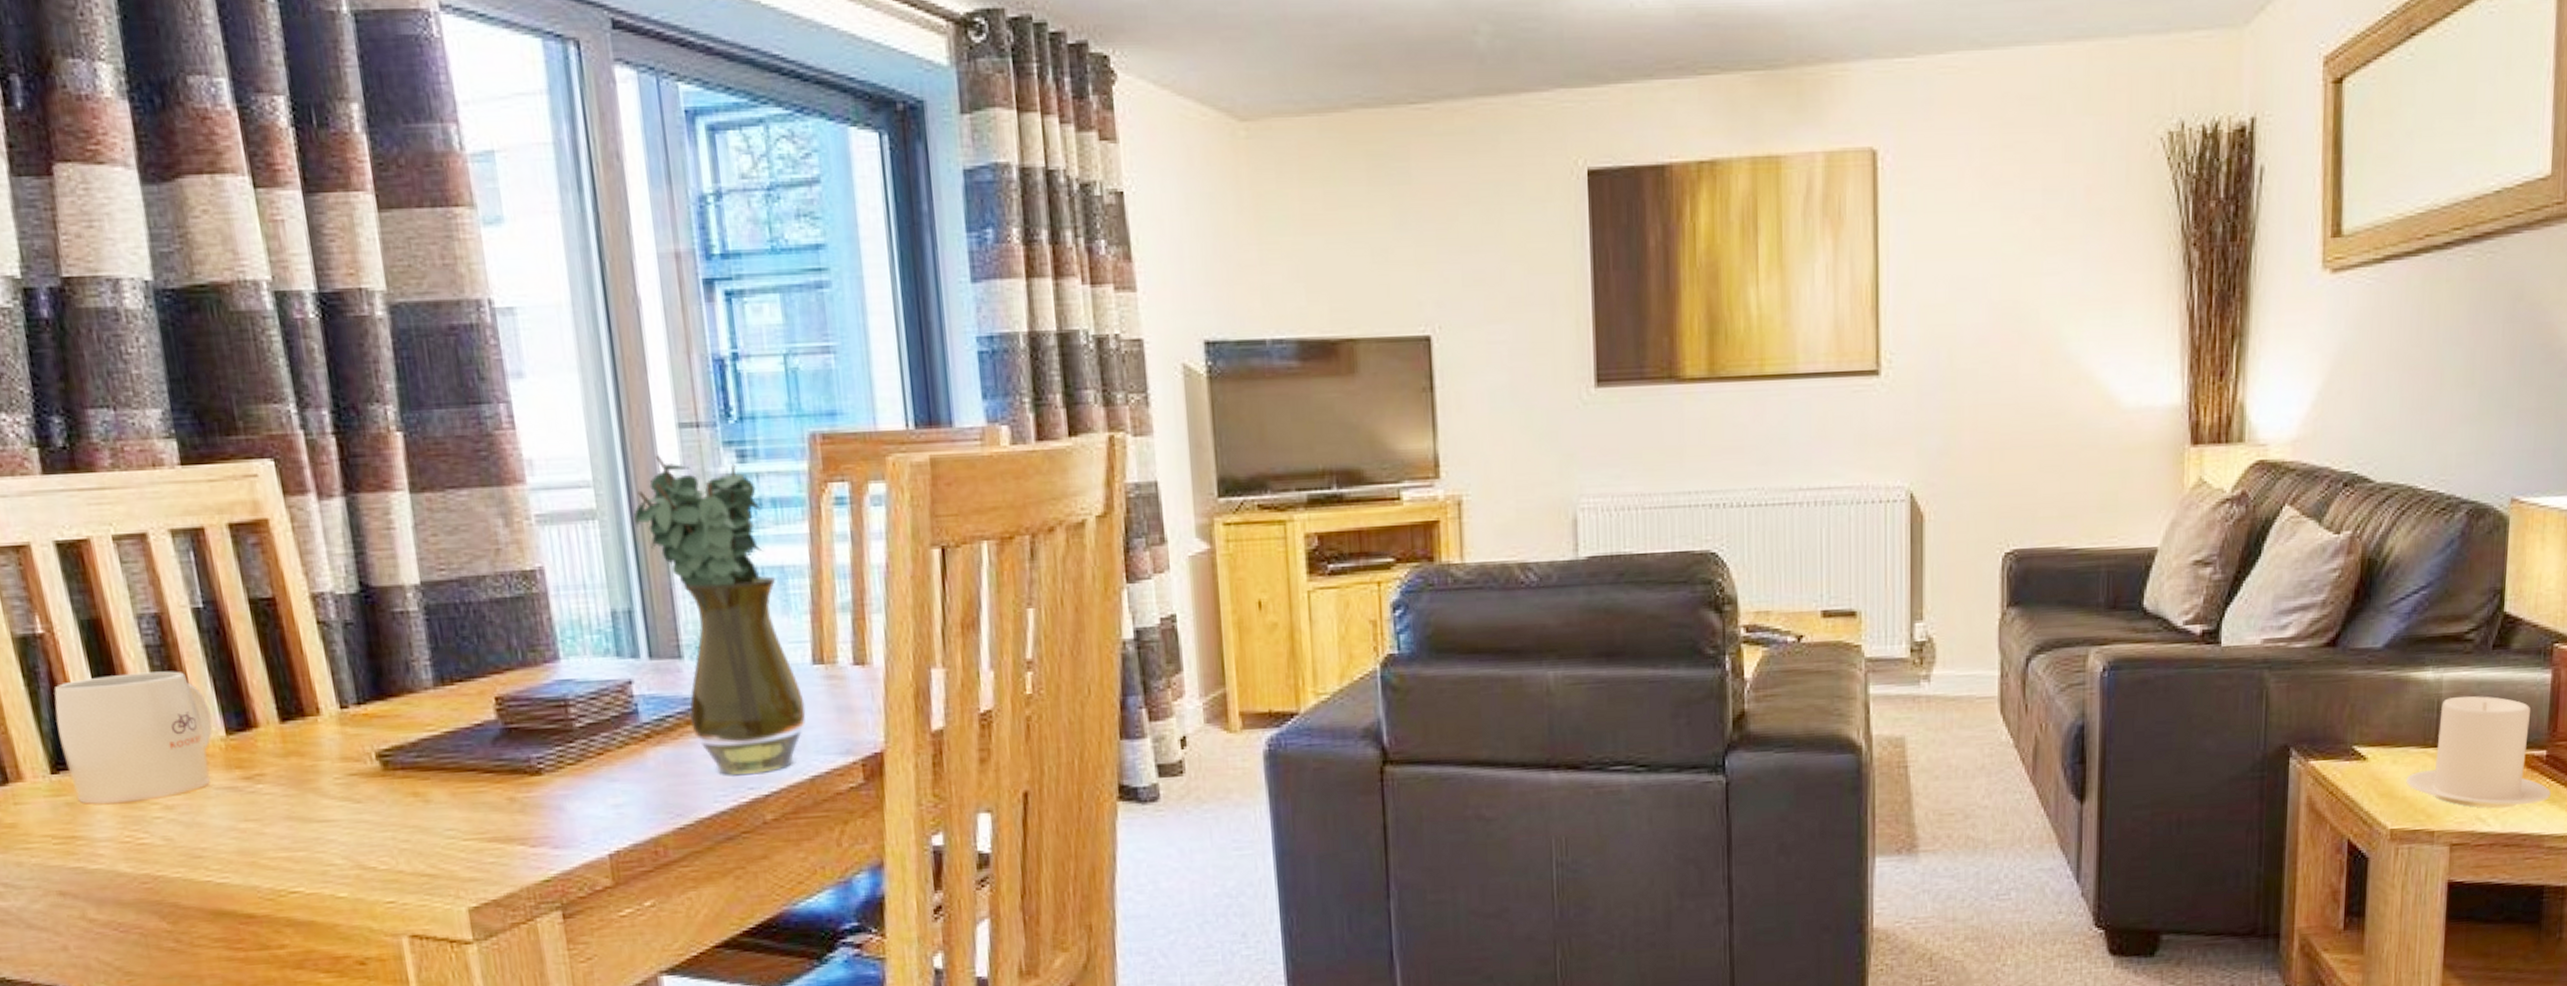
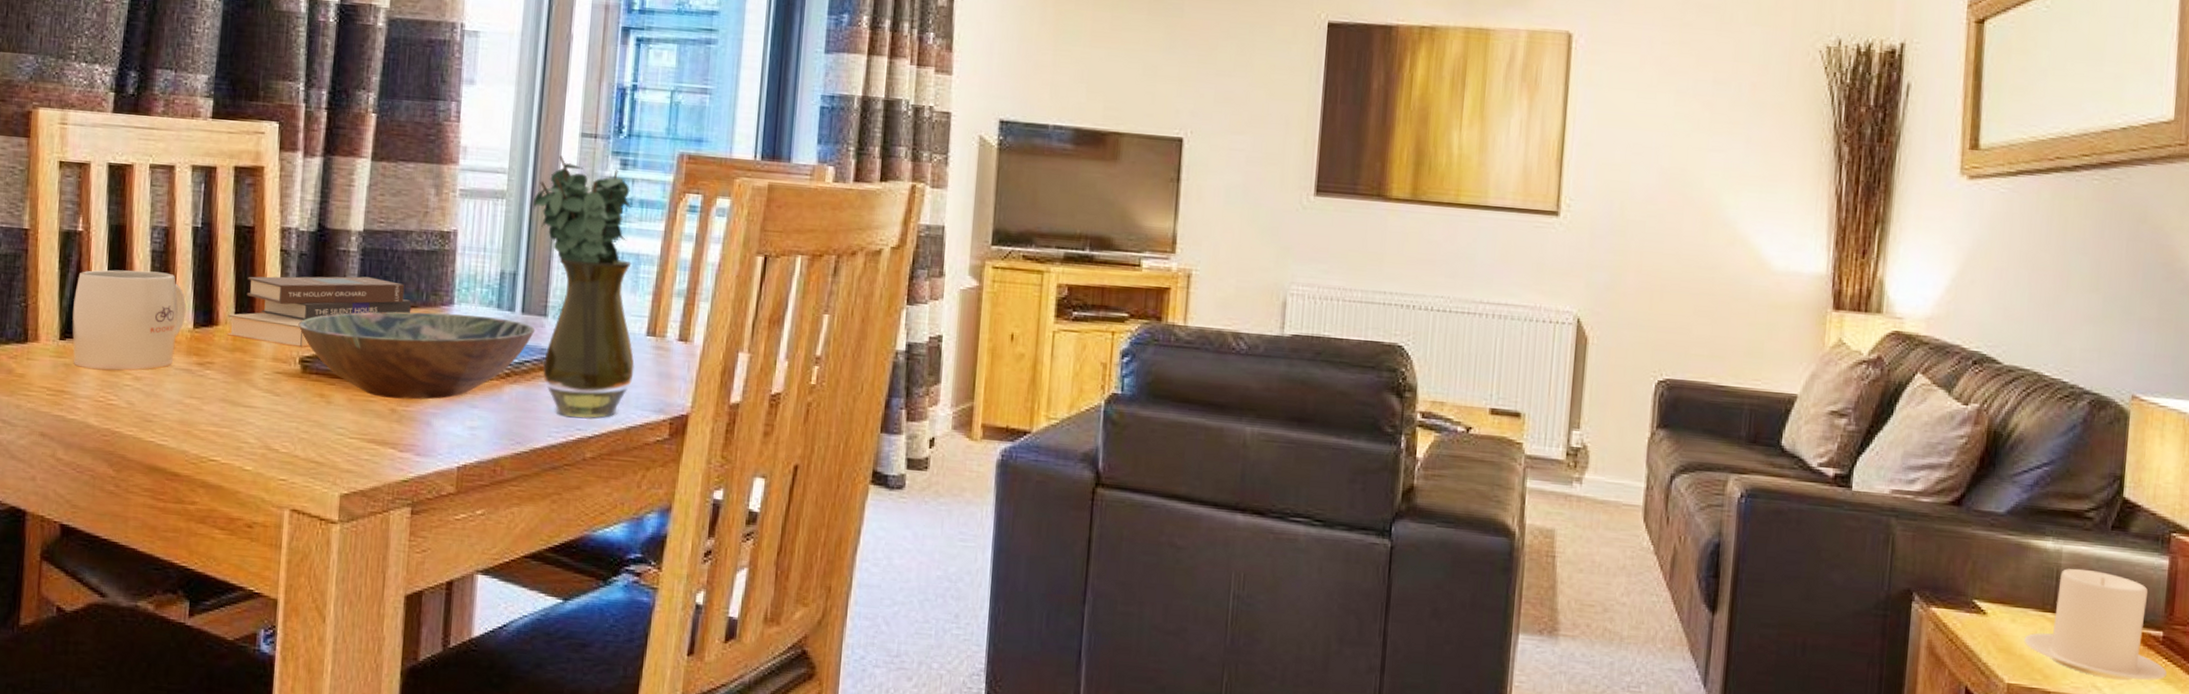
books: none [268,640,507,741] -> present [226,276,411,348]
bowl: none [363,668,672,786] -> present [298,311,536,400]

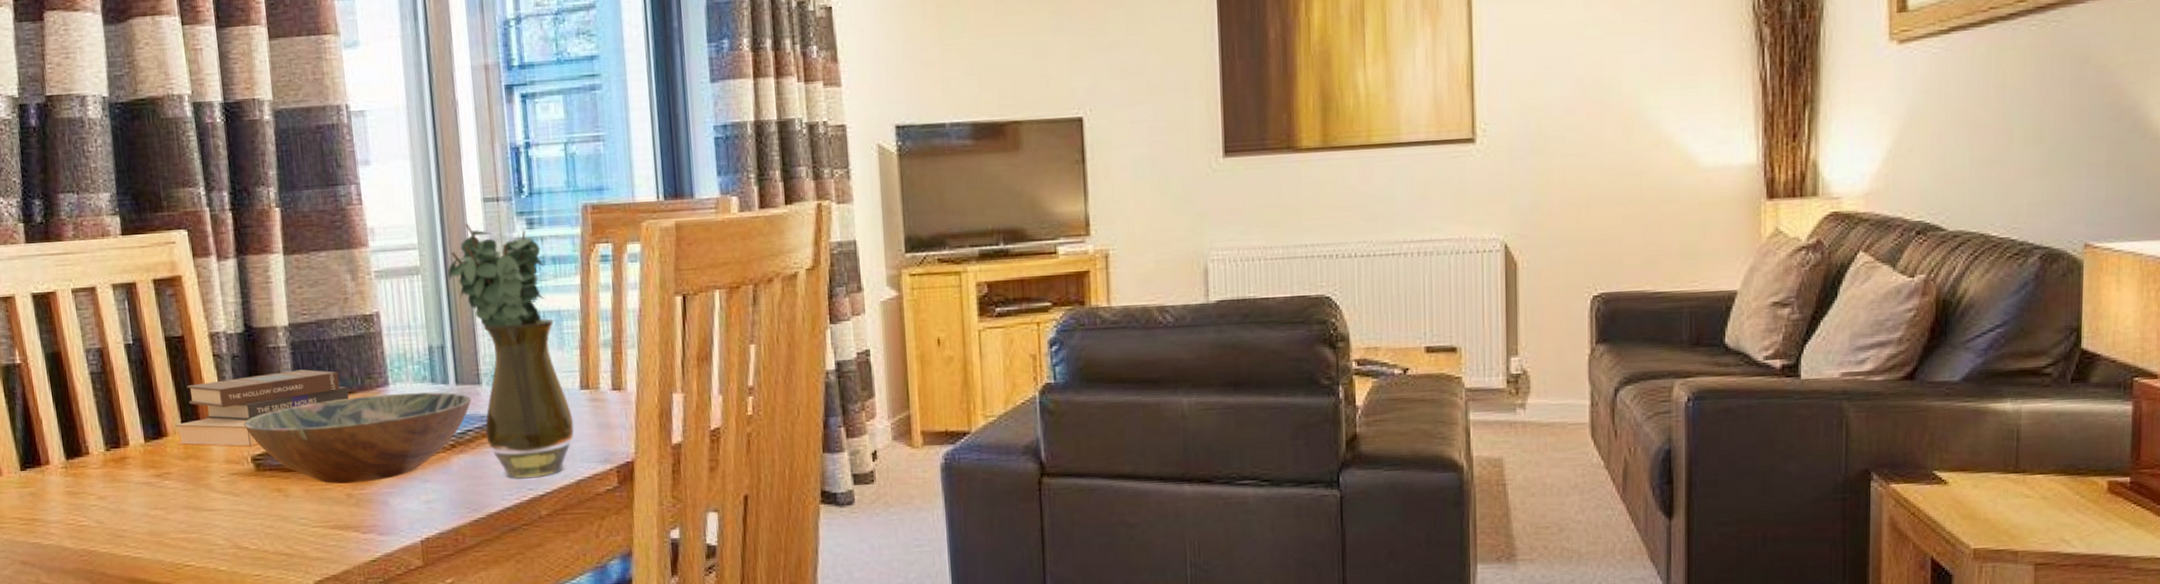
mug: present [72,269,186,371] -> none [25,392,135,495]
candle: present [2024,568,2167,681] -> none [1988,425,2136,531]

